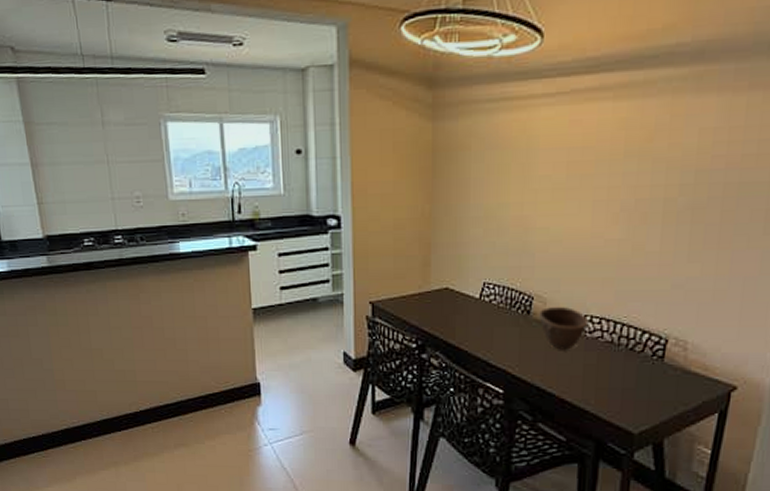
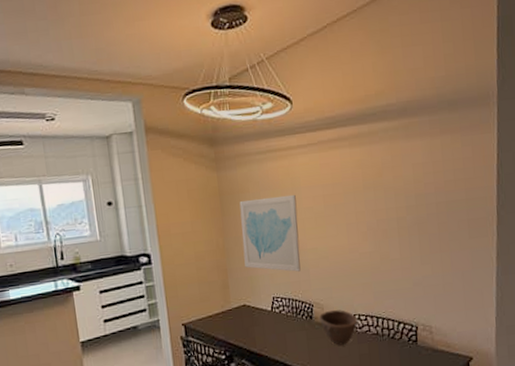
wall art: none [454,157,531,255] -> present [239,194,301,272]

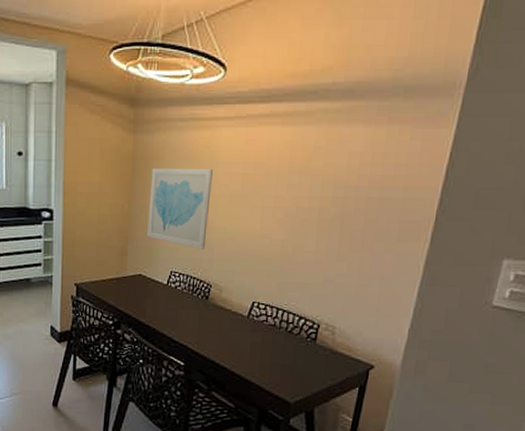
bowl: present [318,309,358,346] -> none [215,293,256,331]

